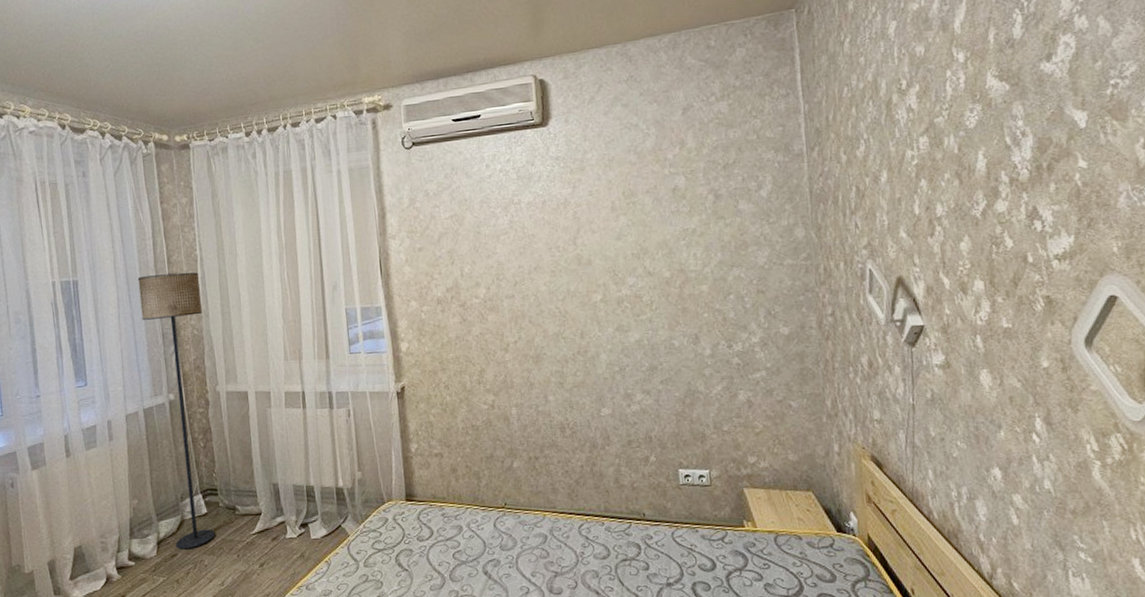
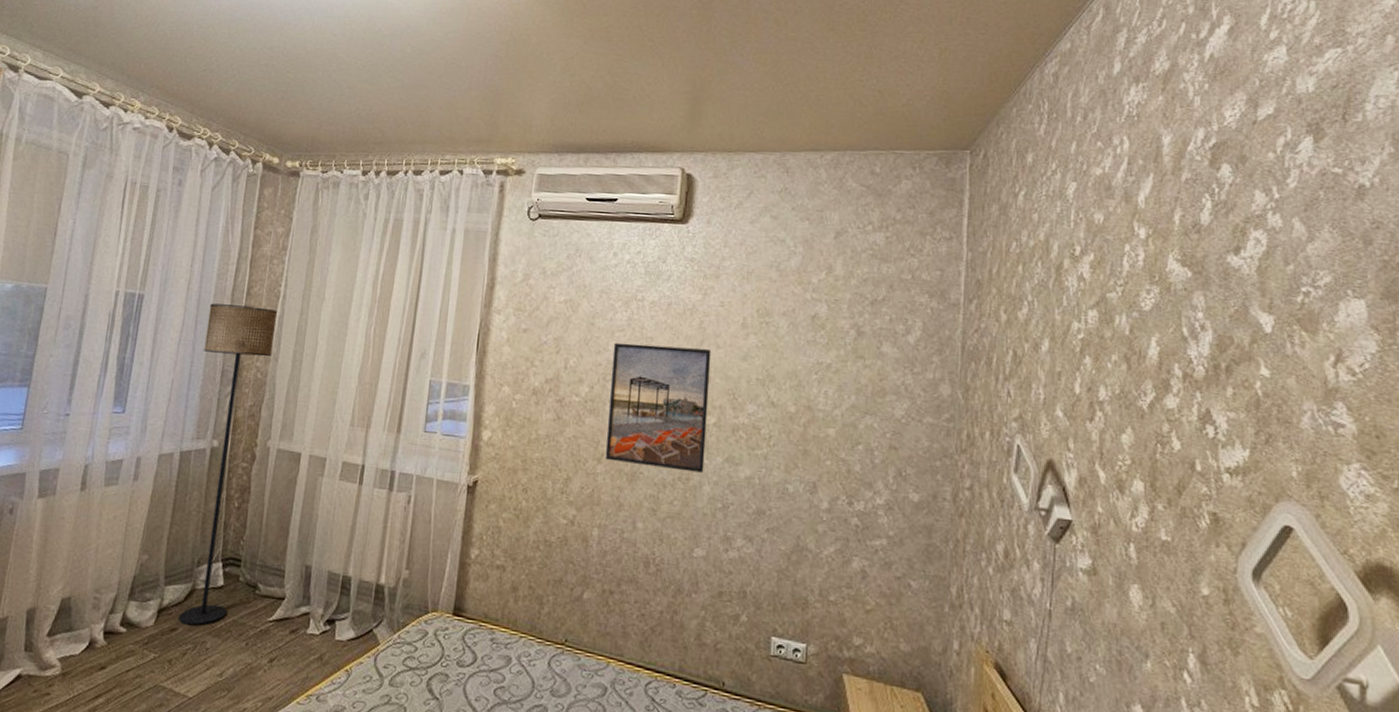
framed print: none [500,236,599,349] -> present [604,342,712,473]

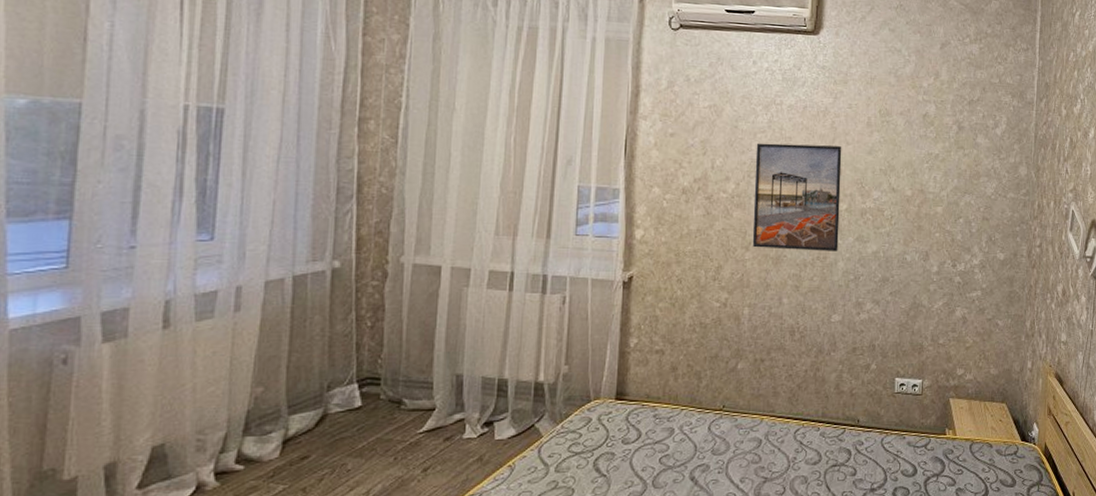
floor lamp: present [178,303,277,626] -> none [309,116,399,451]

